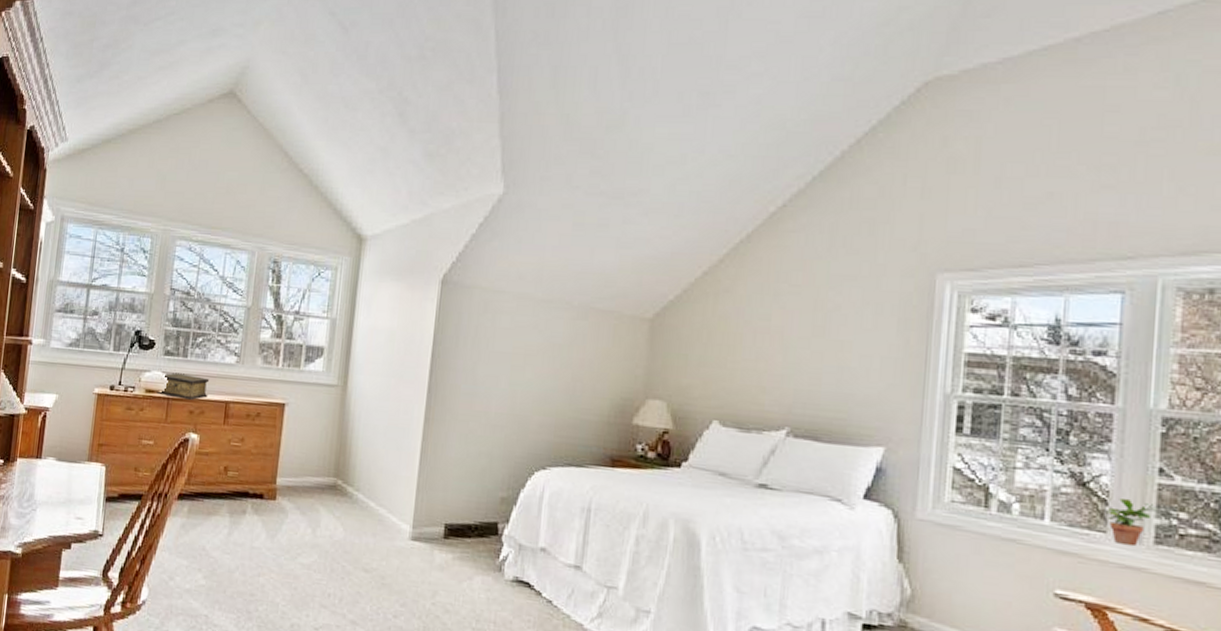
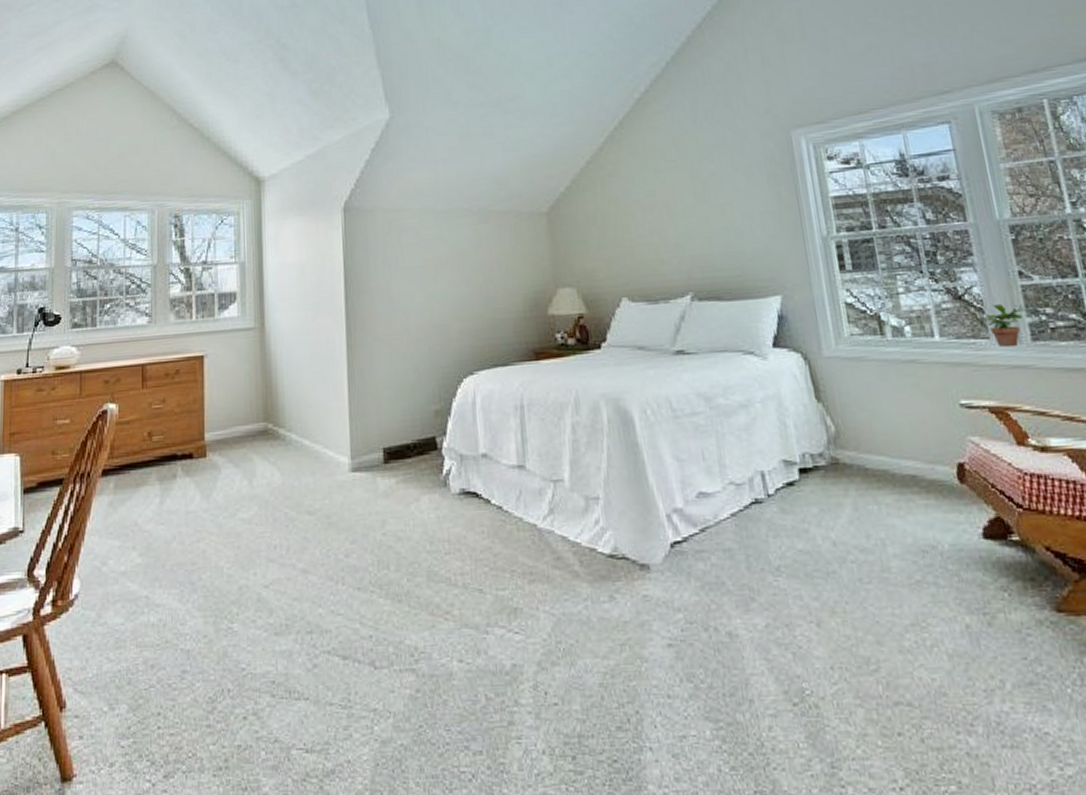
decorative box: present [157,372,210,401] -> none [68,343,122,371]

